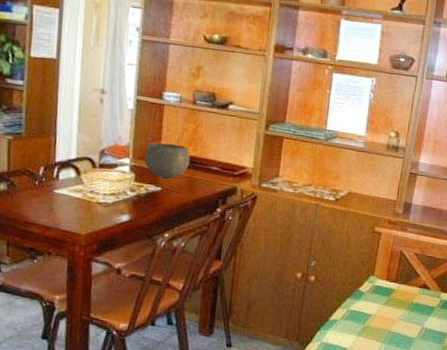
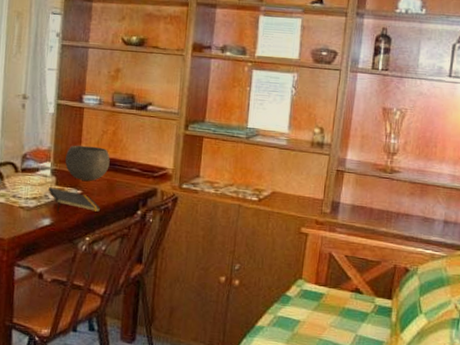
notepad: none [127,183,180,209] -> present [48,187,100,212]

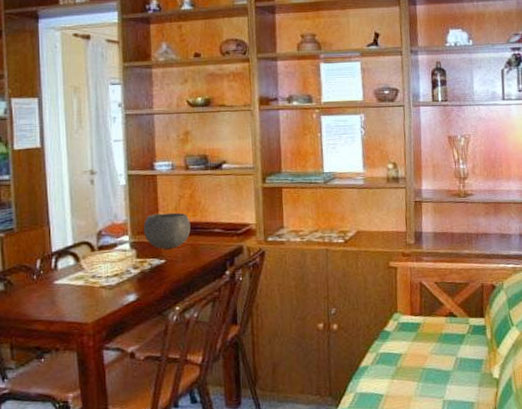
notepad: present [48,187,100,212] -> none [130,261,187,286]

